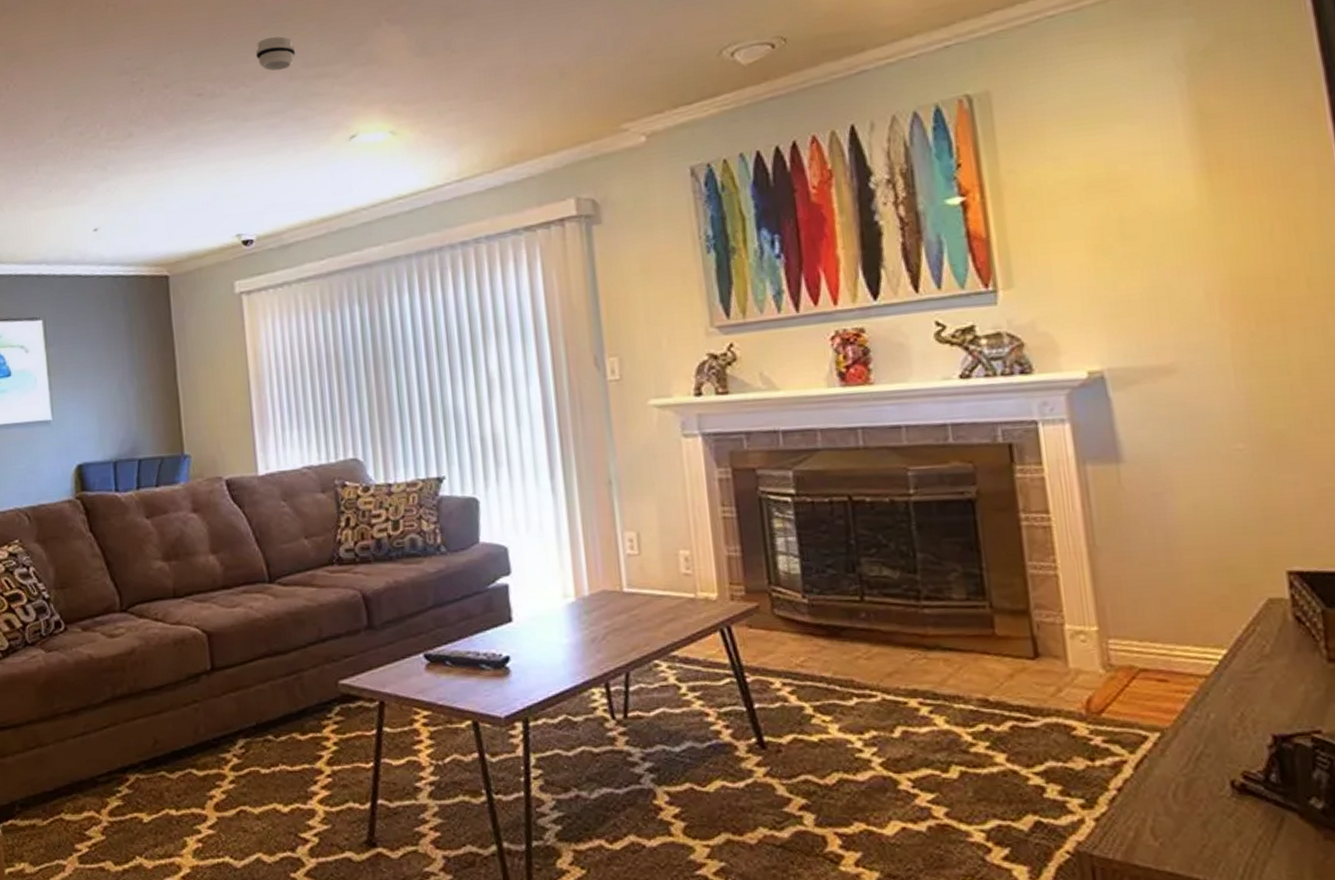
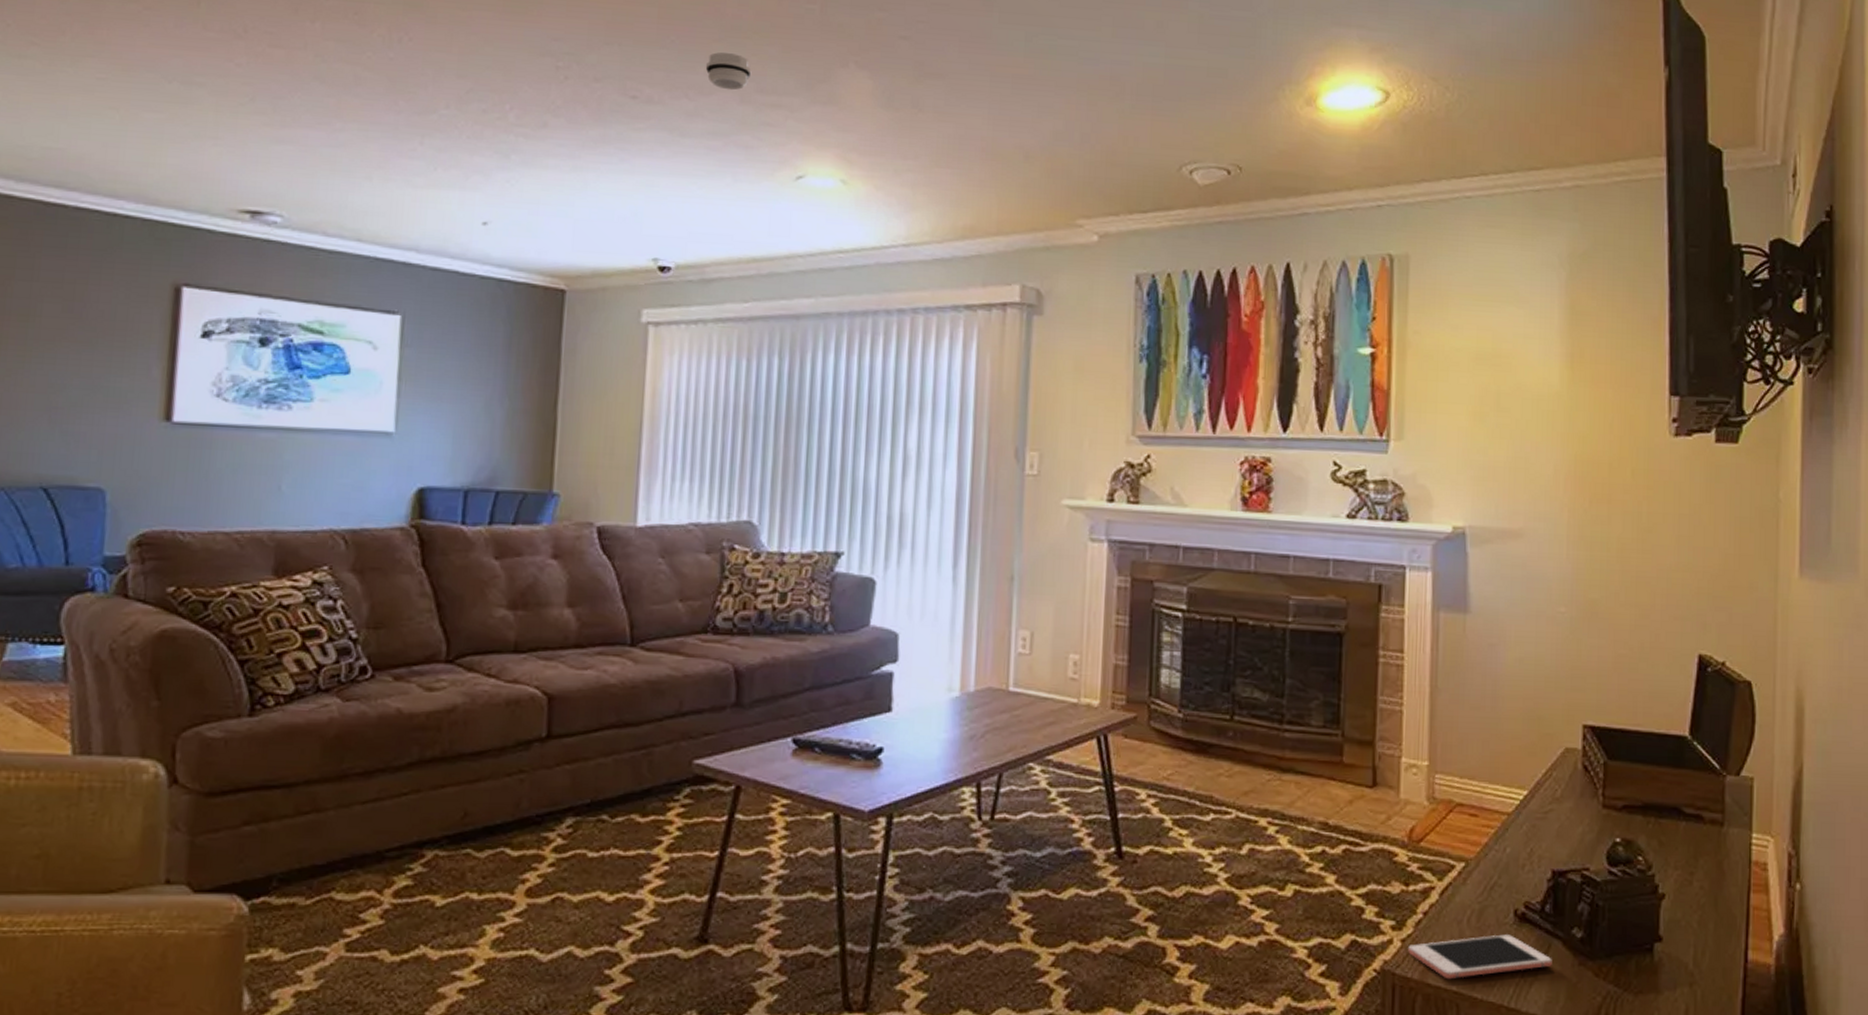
cell phone: none [1104,808,1289,860] -> present [1408,934,1552,980]

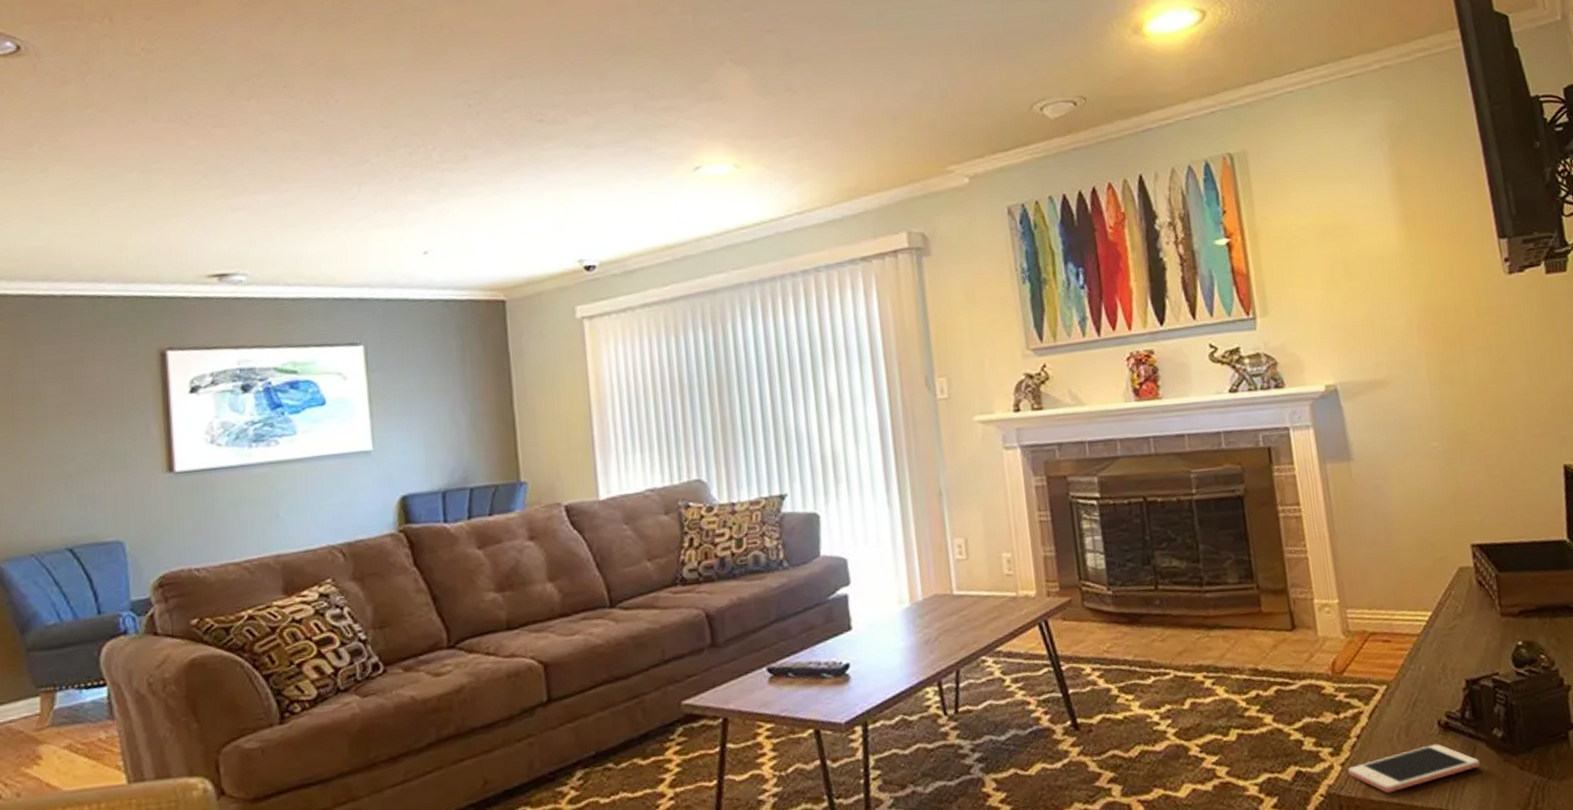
smoke detector: present [705,52,752,91] -> none [599,69,641,102]

